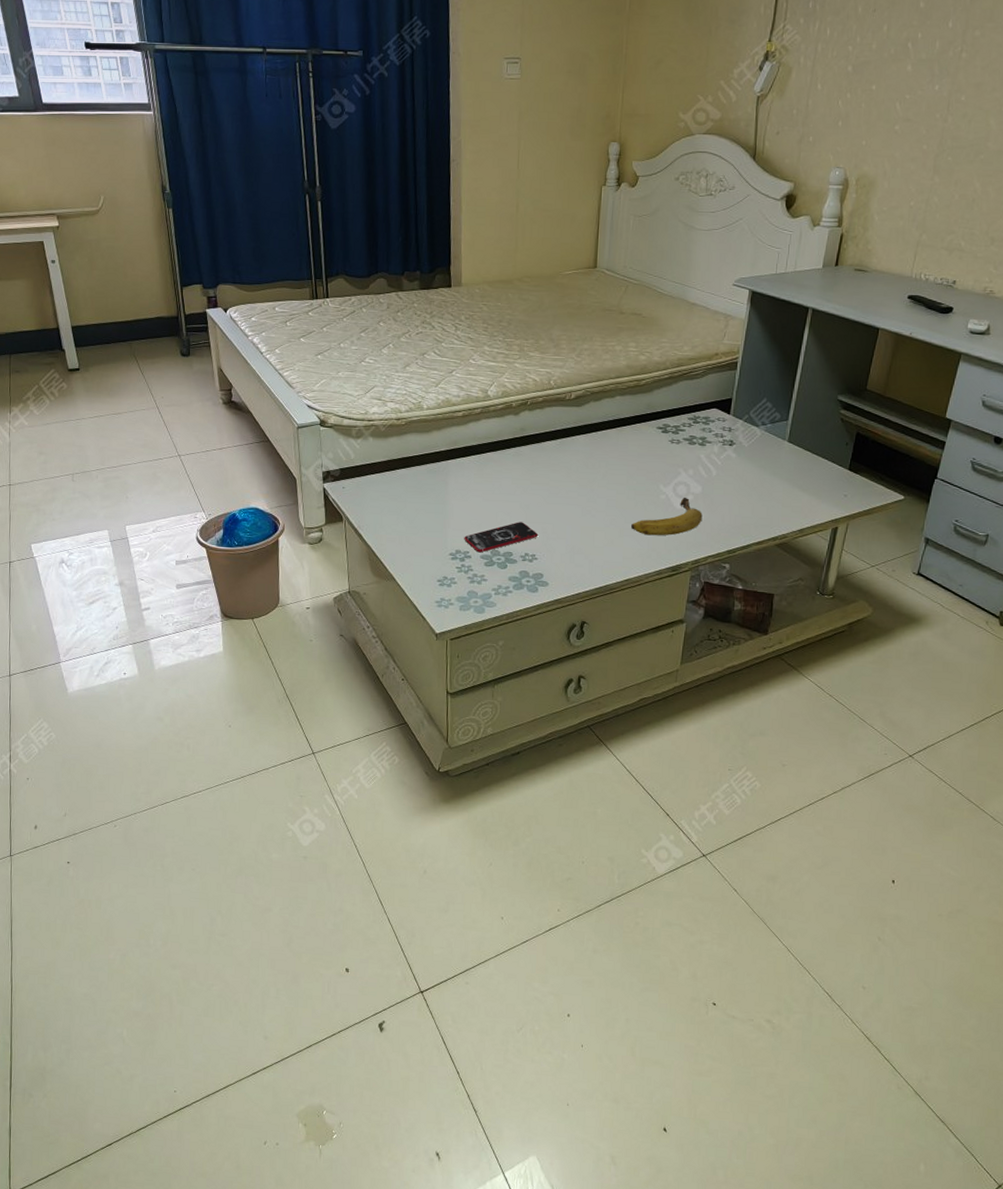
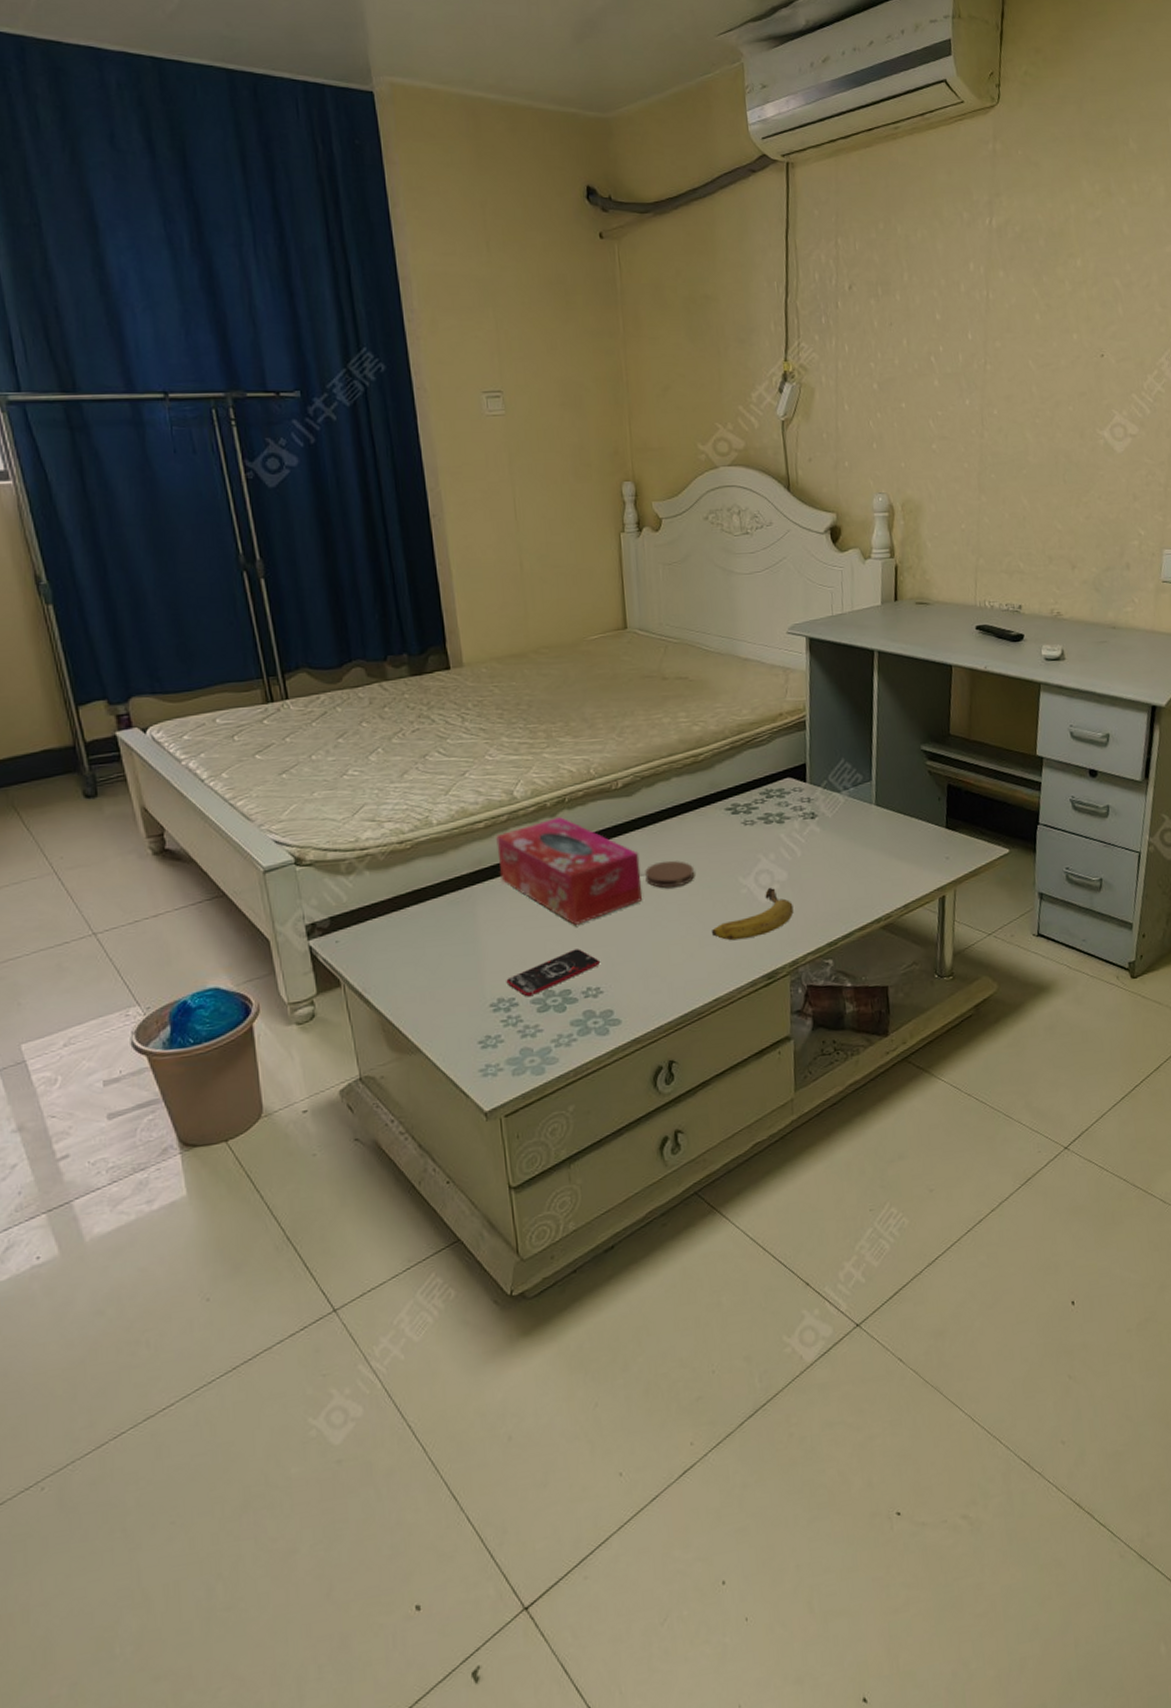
tissue box: none [469,416,581,503] -> present [496,817,642,925]
coaster: none [583,463,624,486] -> present [645,860,695,888]

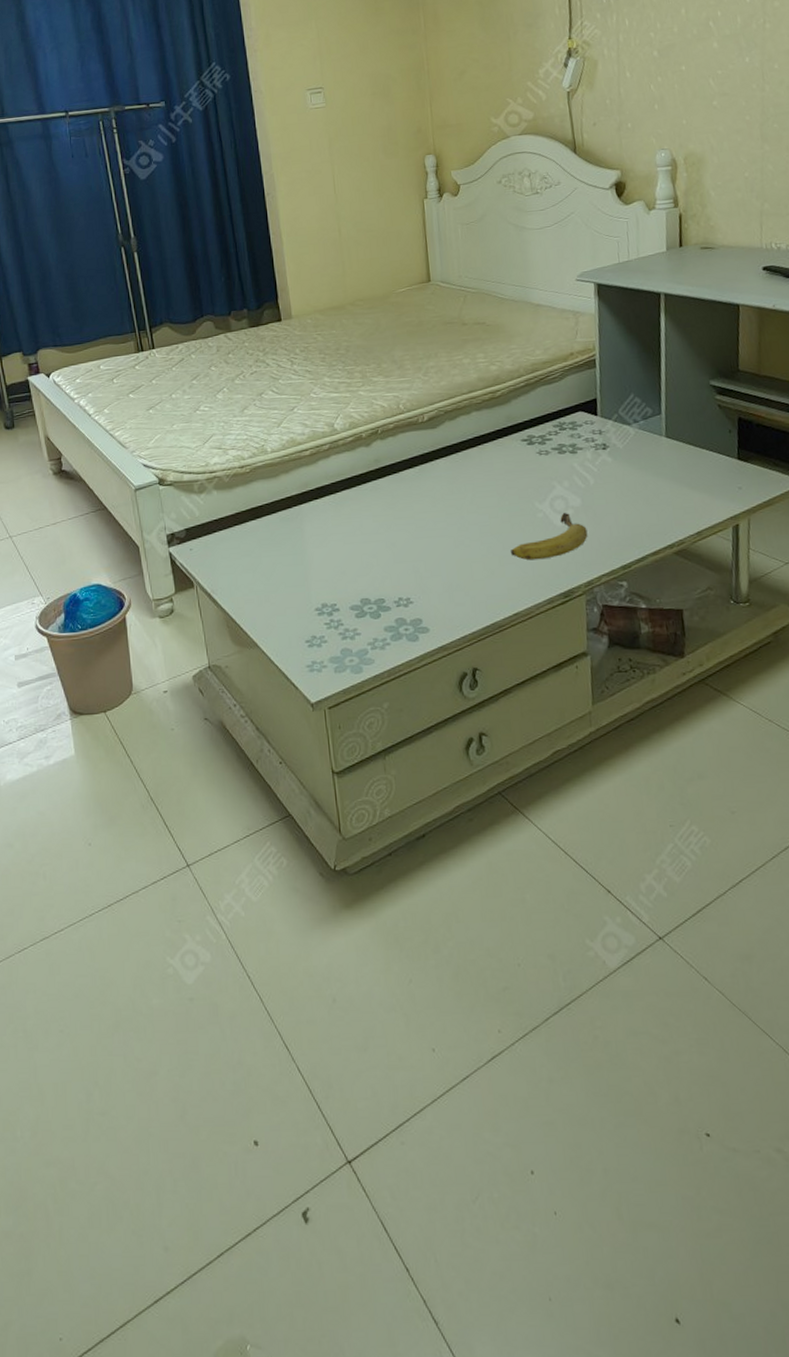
tissue box: present [496,817,642,925] -> none [320,446,447,542]
smartphone: present [506,949,599,997] -> none [329,563,409,604]
coaster: present [645,860,695,888] -> none [449,486,494,511]

